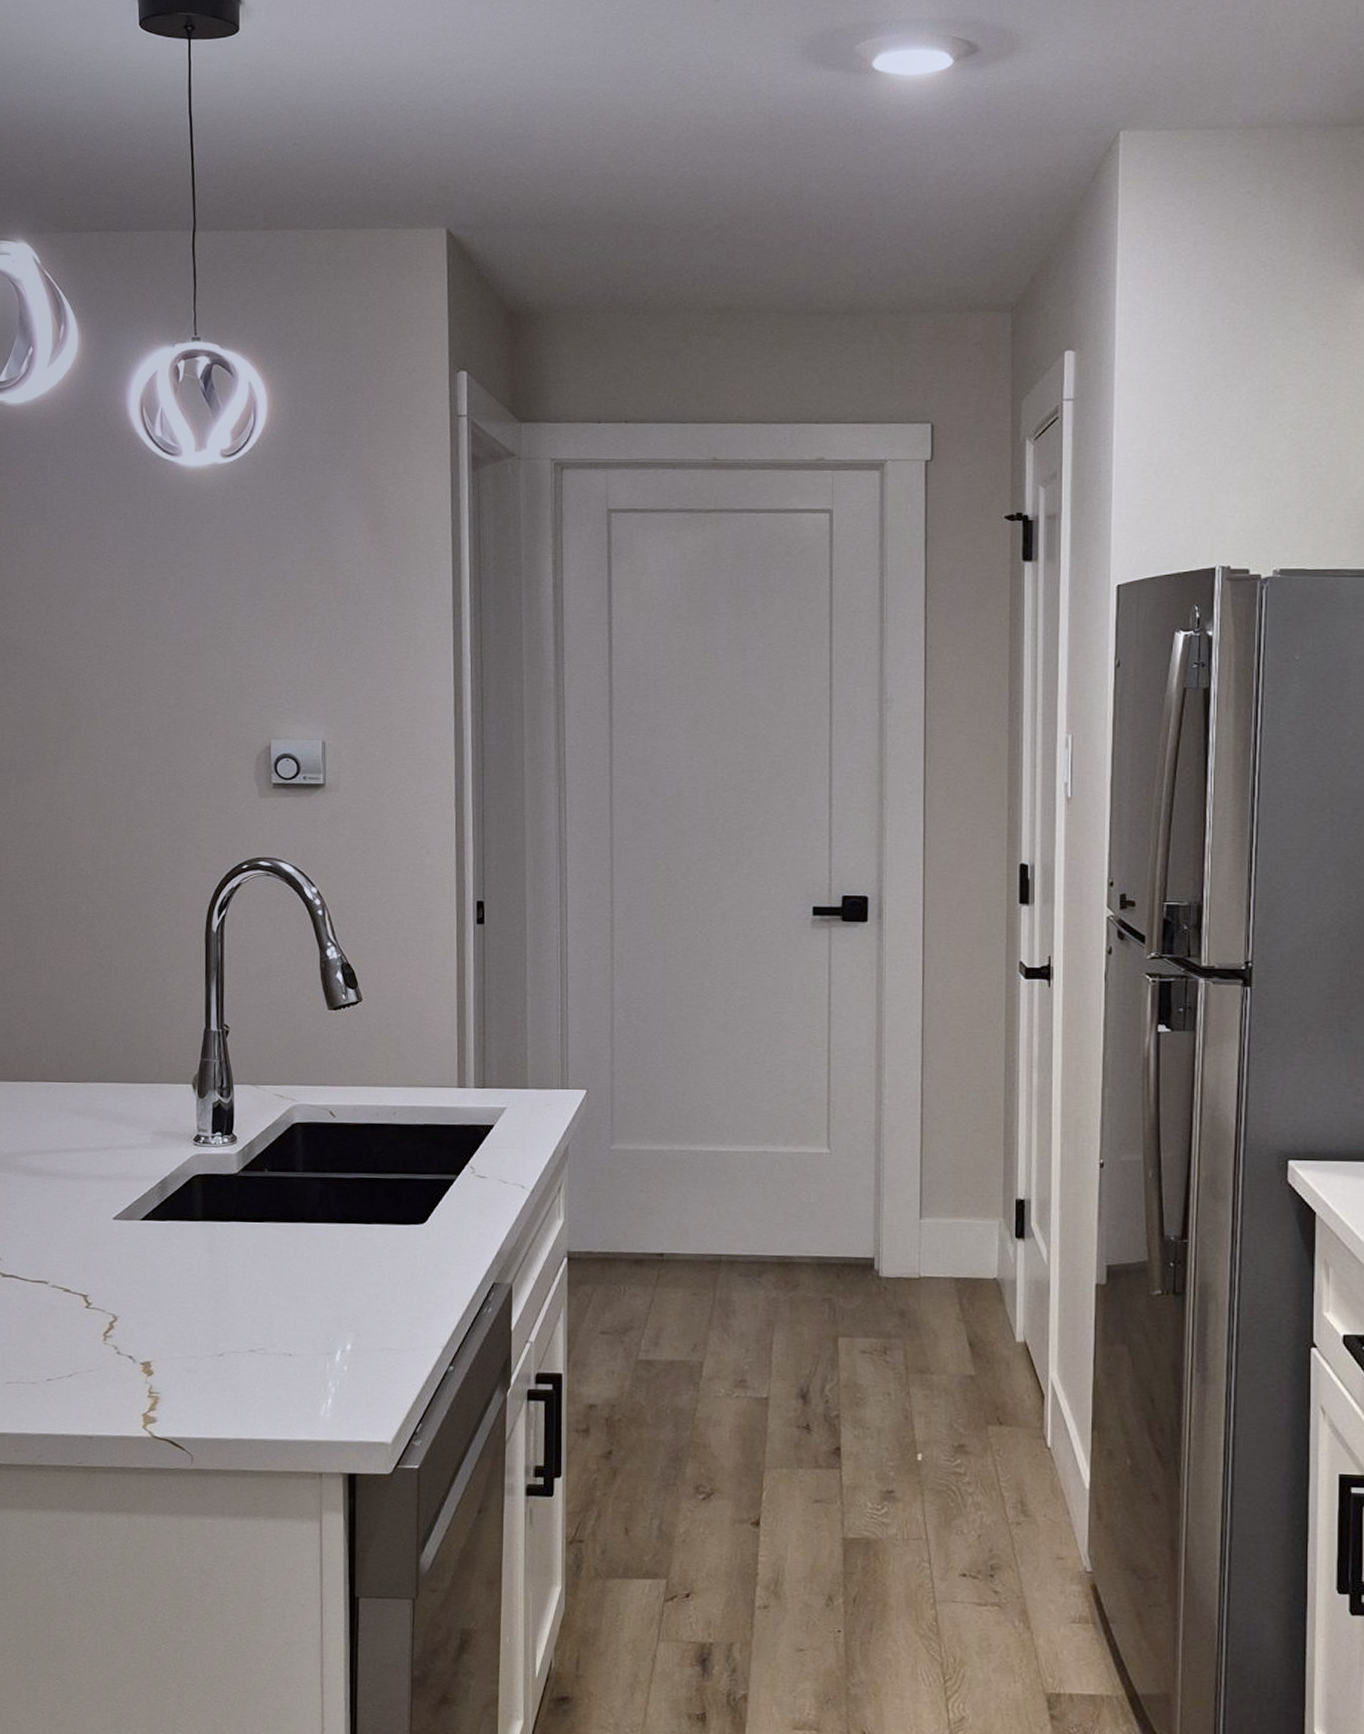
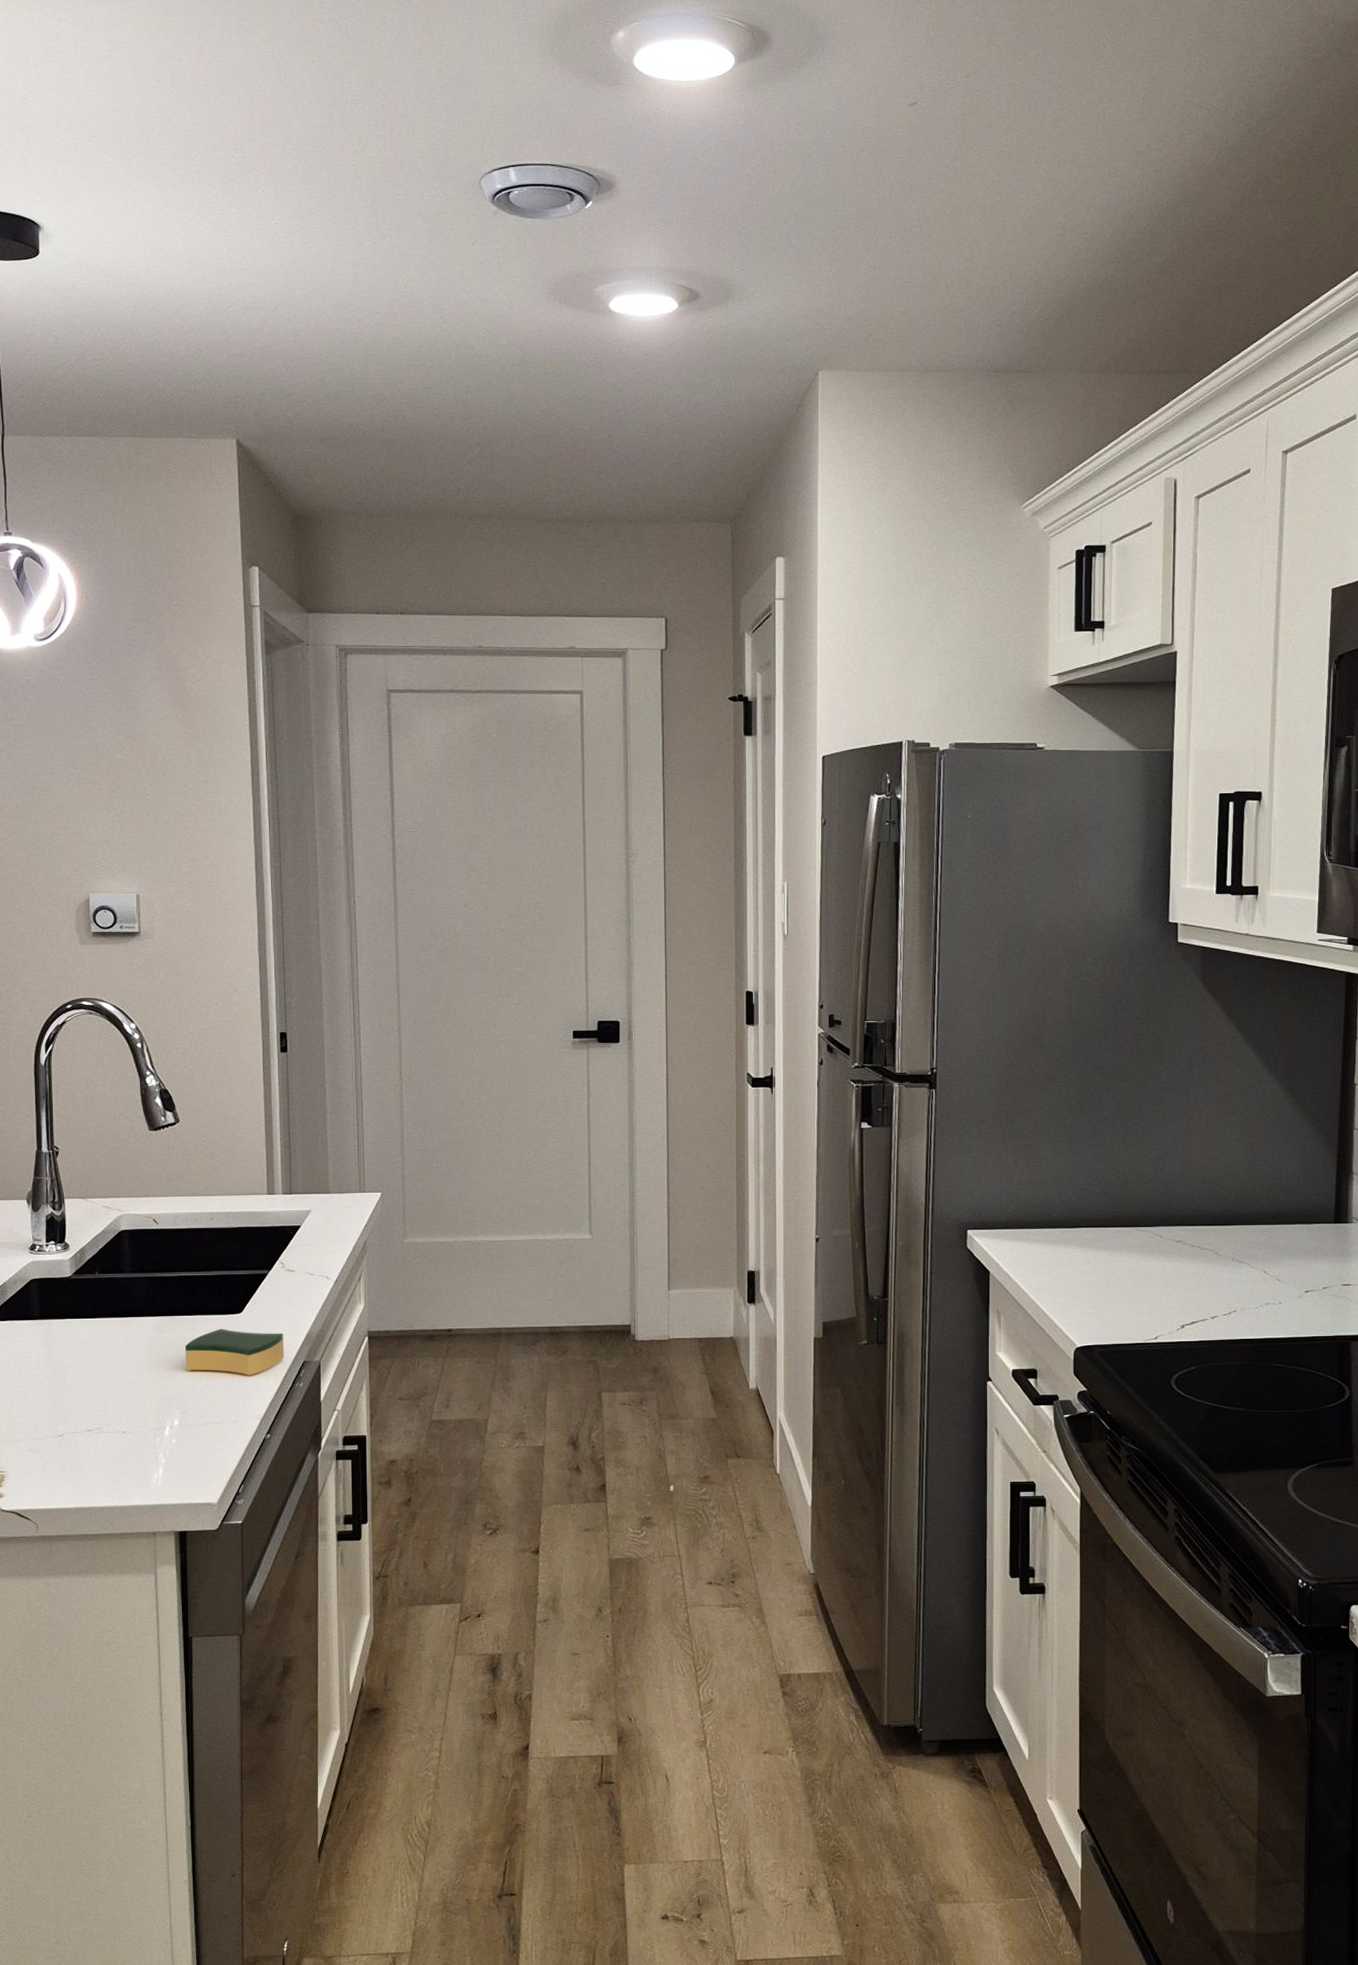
sponge: none [360,1241,472,1297] -> present [184,1329,284,1376]

